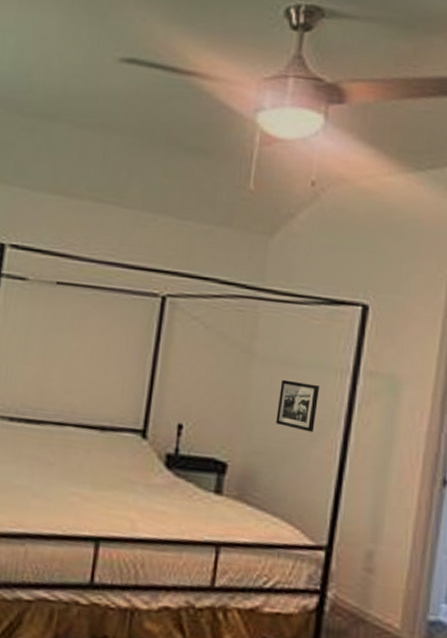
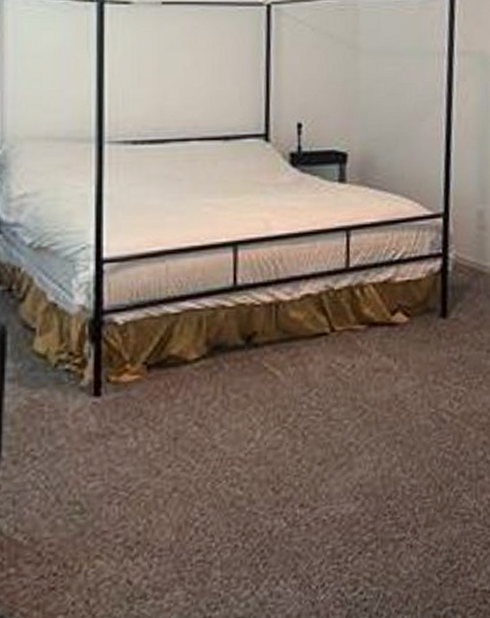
picture frame: present [276,379,320,432] -> none [386,68,422,113]

